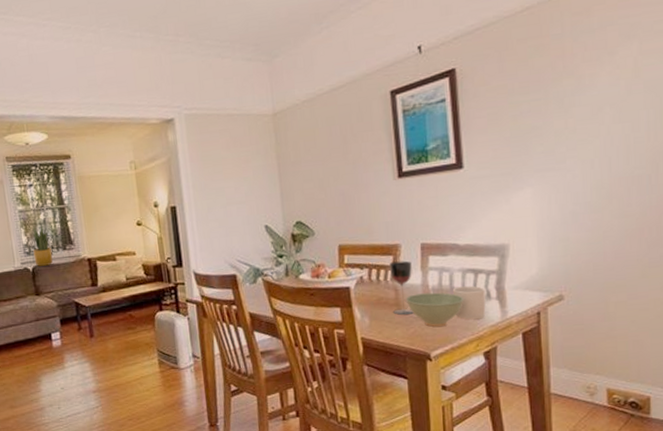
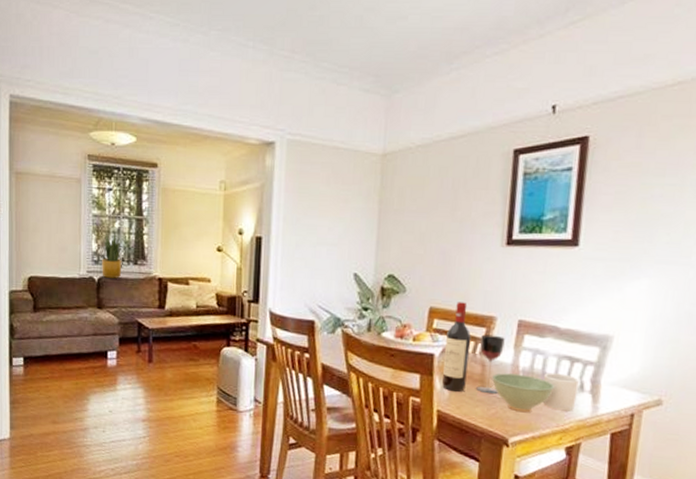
wine bottle: none [358,235,383,318] -> present [442,302,471,392]

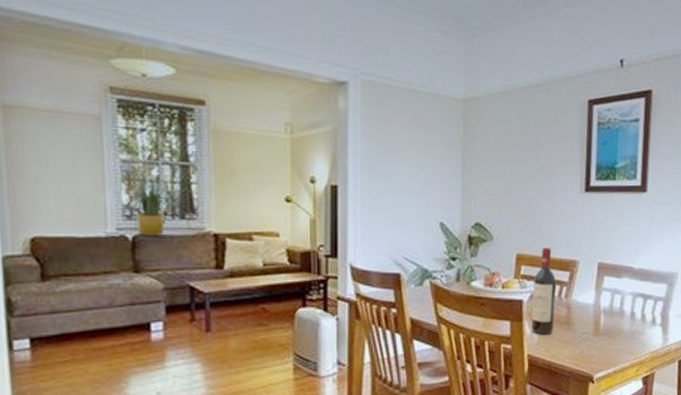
wineglass: present [476,334,505,394] -> none [563,278,587,334]
bowl: present [492,373,555,413] -> none [577,314,632,350]
mug: present [543,372,579,412] -> none [621,310,651,344]

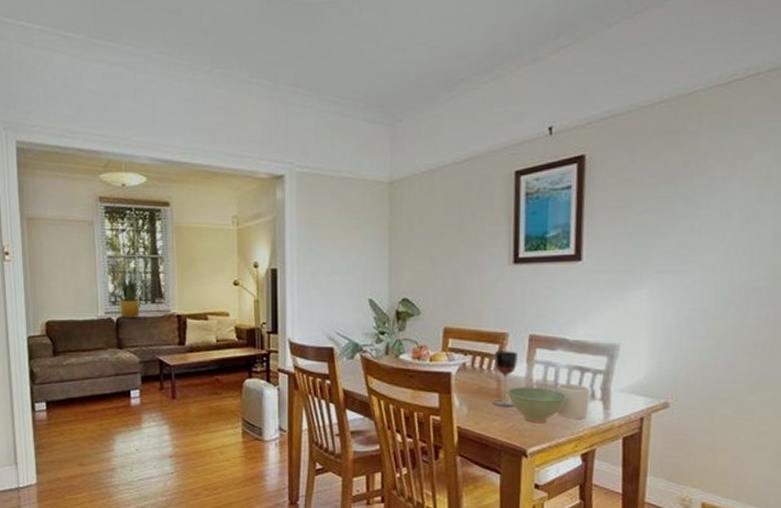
wine bottle: present [532,248,557,335] -> none [461,321,486,407]
wineglass: none [563,278,587,334] -> present [493,351,518,407]
bowl: none [577,314,632,350] -> present [508,387,568,424]
mug: none [621,310,651,344] -> present [556,383,590,419]

